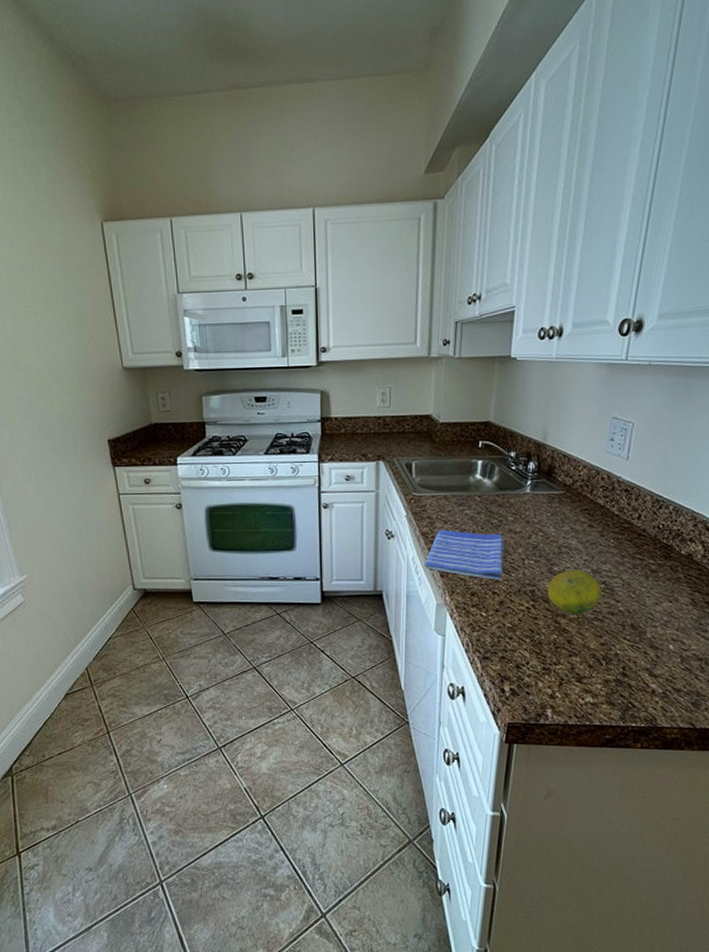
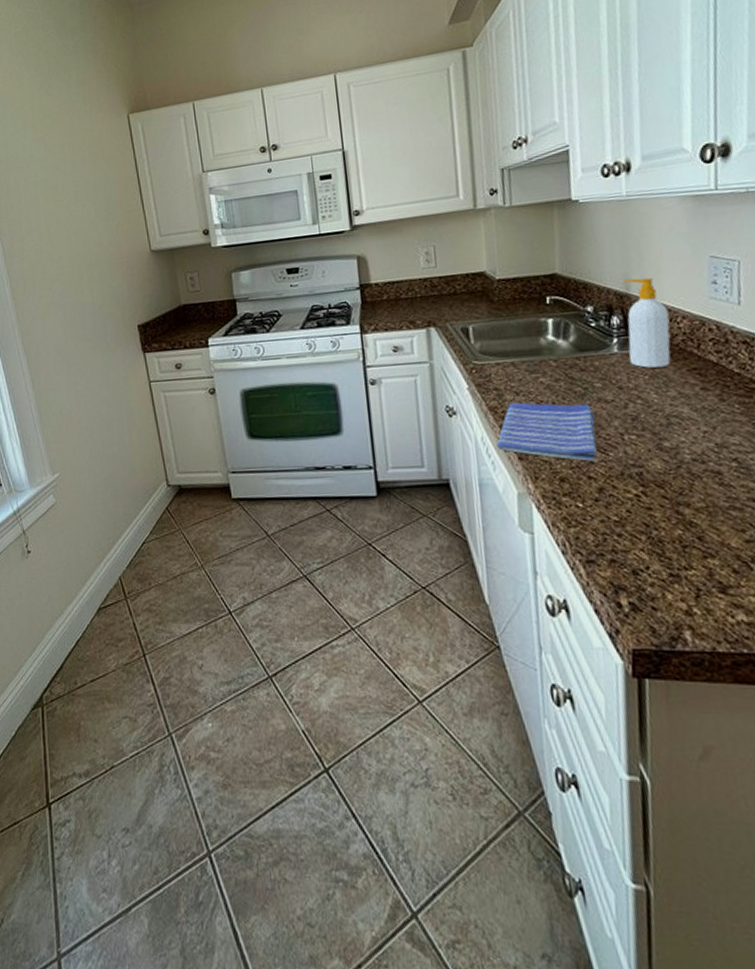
soap bottle: none [537,431,573,507] -> present [623,277,671,368]
fruit: present [547,570,601,615] -> none [659,444,735,503]

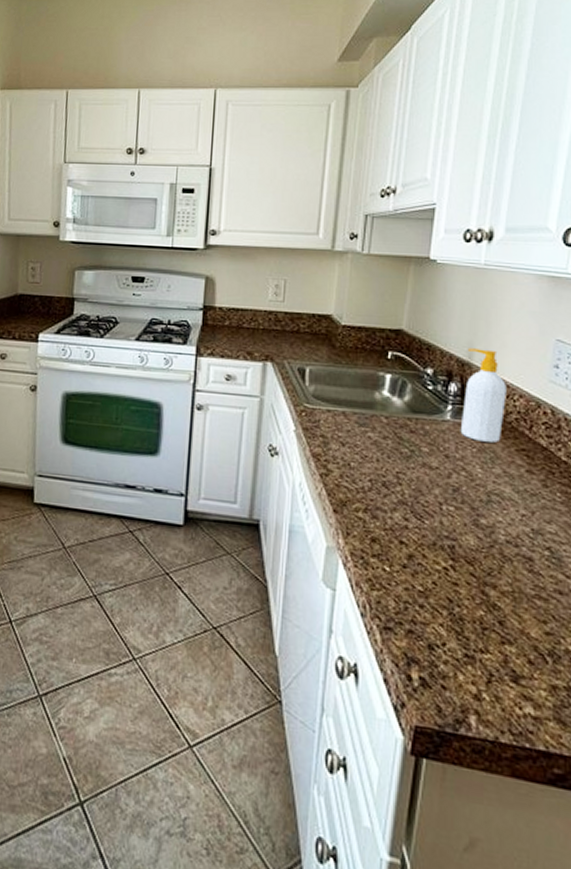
dish towel: present [495,402,597,462] -> none [312,453,417,526]

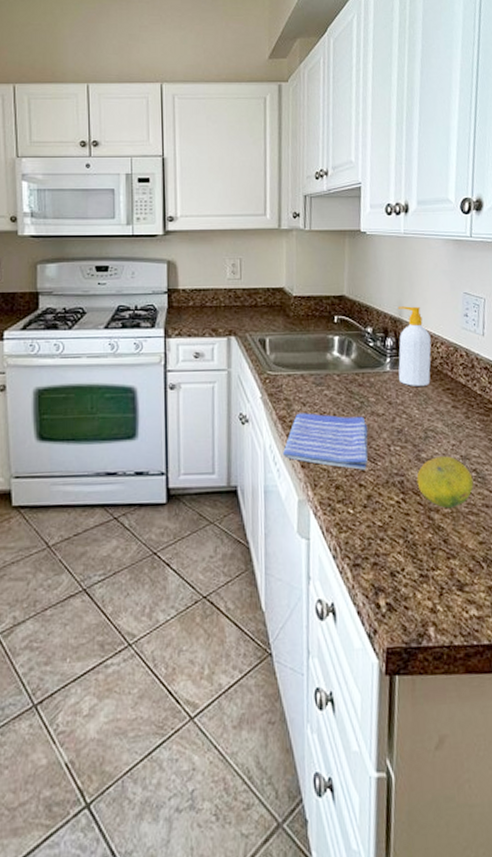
dish towel: none [312,453,417,526] -> present [282,413,368,470]
fruit: none [472,525,545,588] -> present [416,456,474,509]

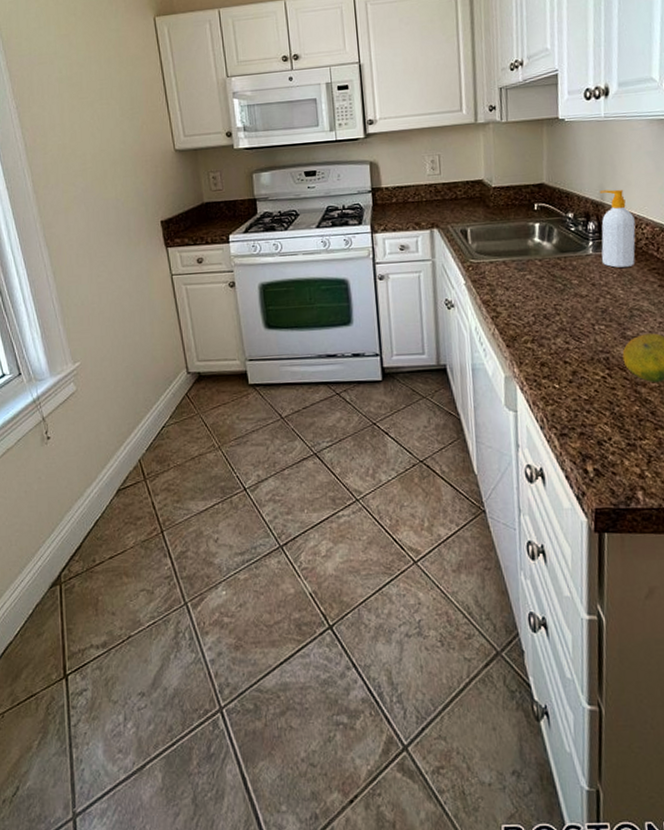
dish towel: present [282,413,368,470] -> none [487,296,572,348]

